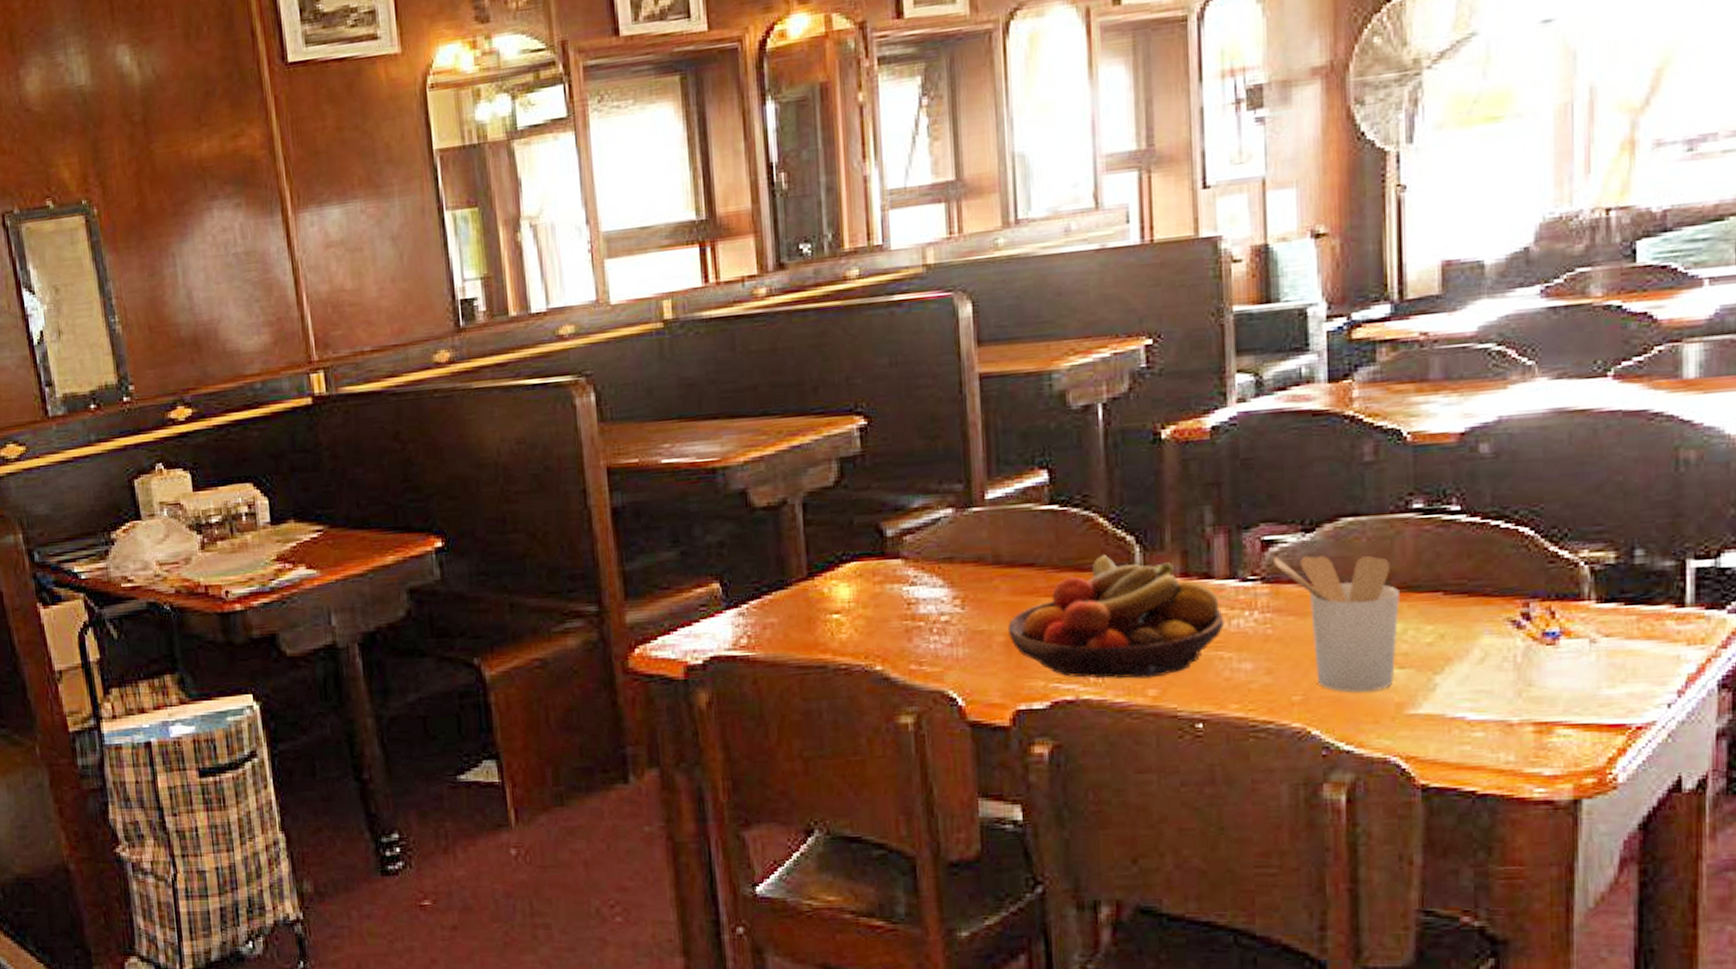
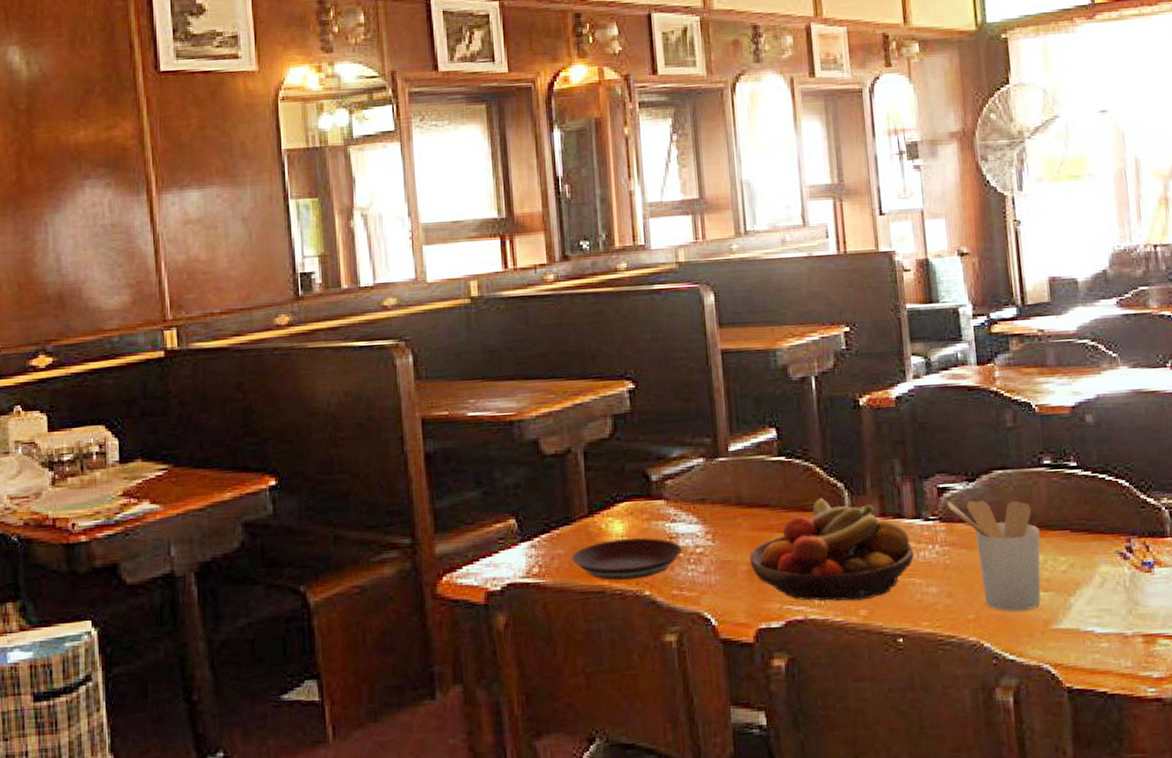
plate: none [787,603,923,653] -> present [572,537,682,580]

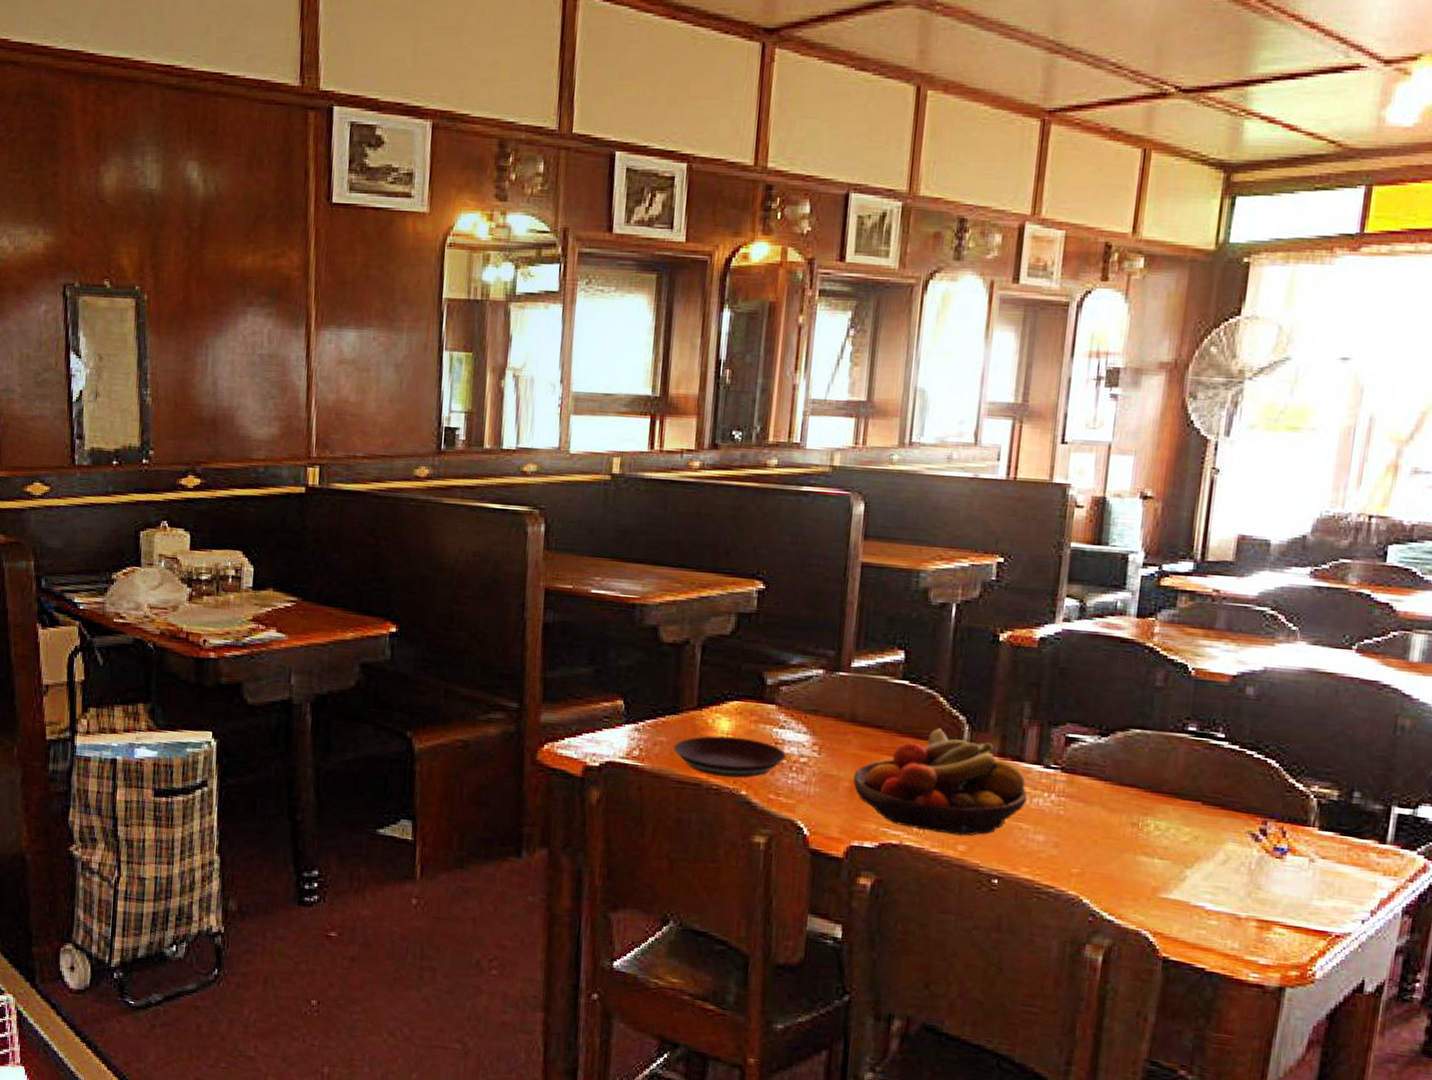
utensil holder: present [946,500,1041,612] -> none [1072,752,1168,875]

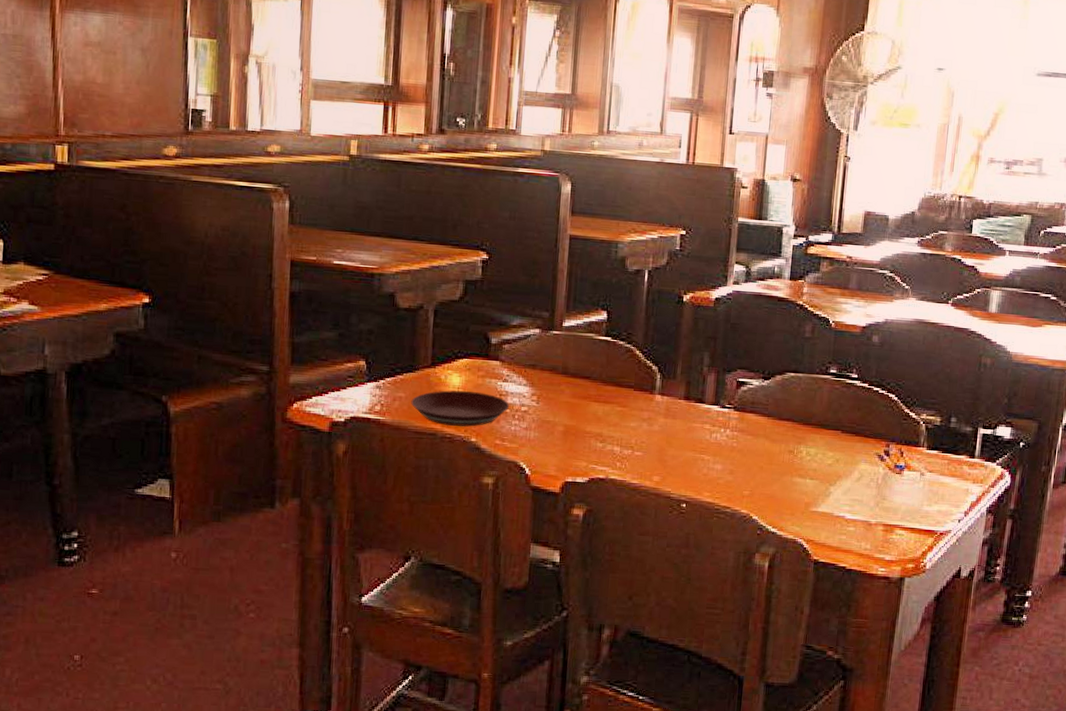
fruit bowl: present [853,728,1027,836] -> none [566,377,708,468]

